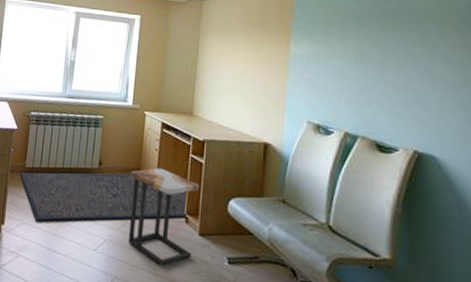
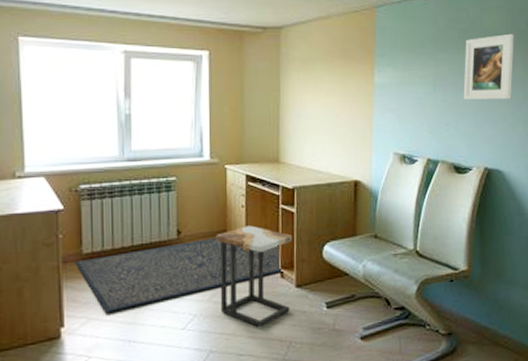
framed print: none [389,15,452,82] -> present [463,33,514,100]

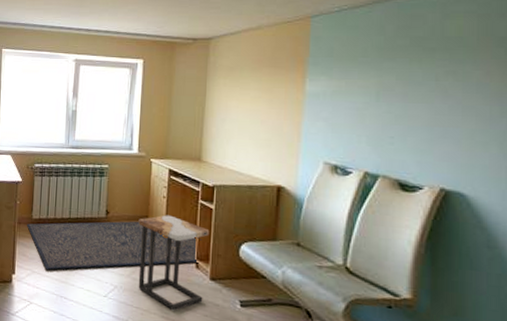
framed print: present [463,33,514,100] -> none [414,41,489,114]

